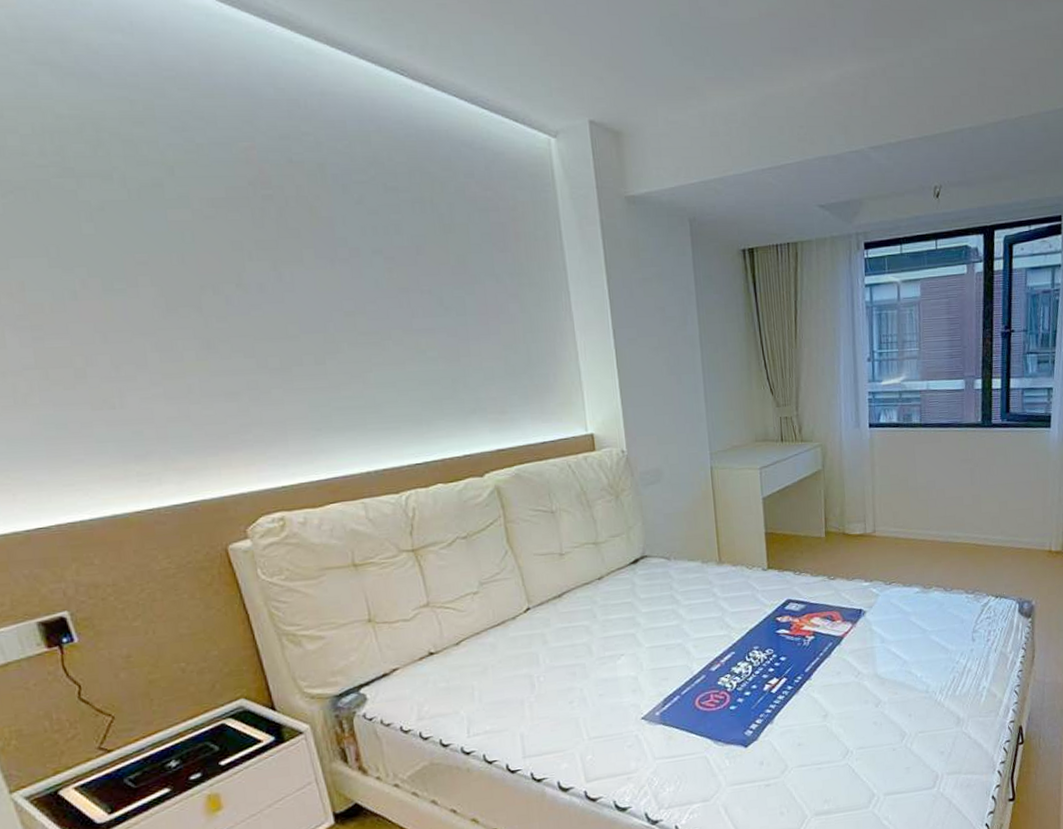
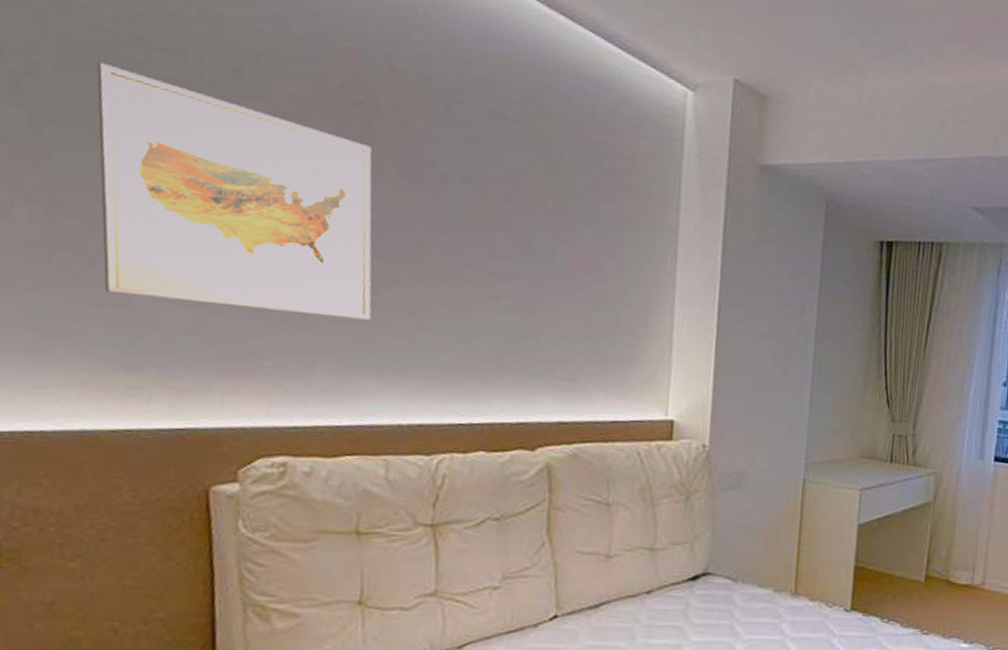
wall art: none [38,196,323,397] -> present [97,62,372,320]

